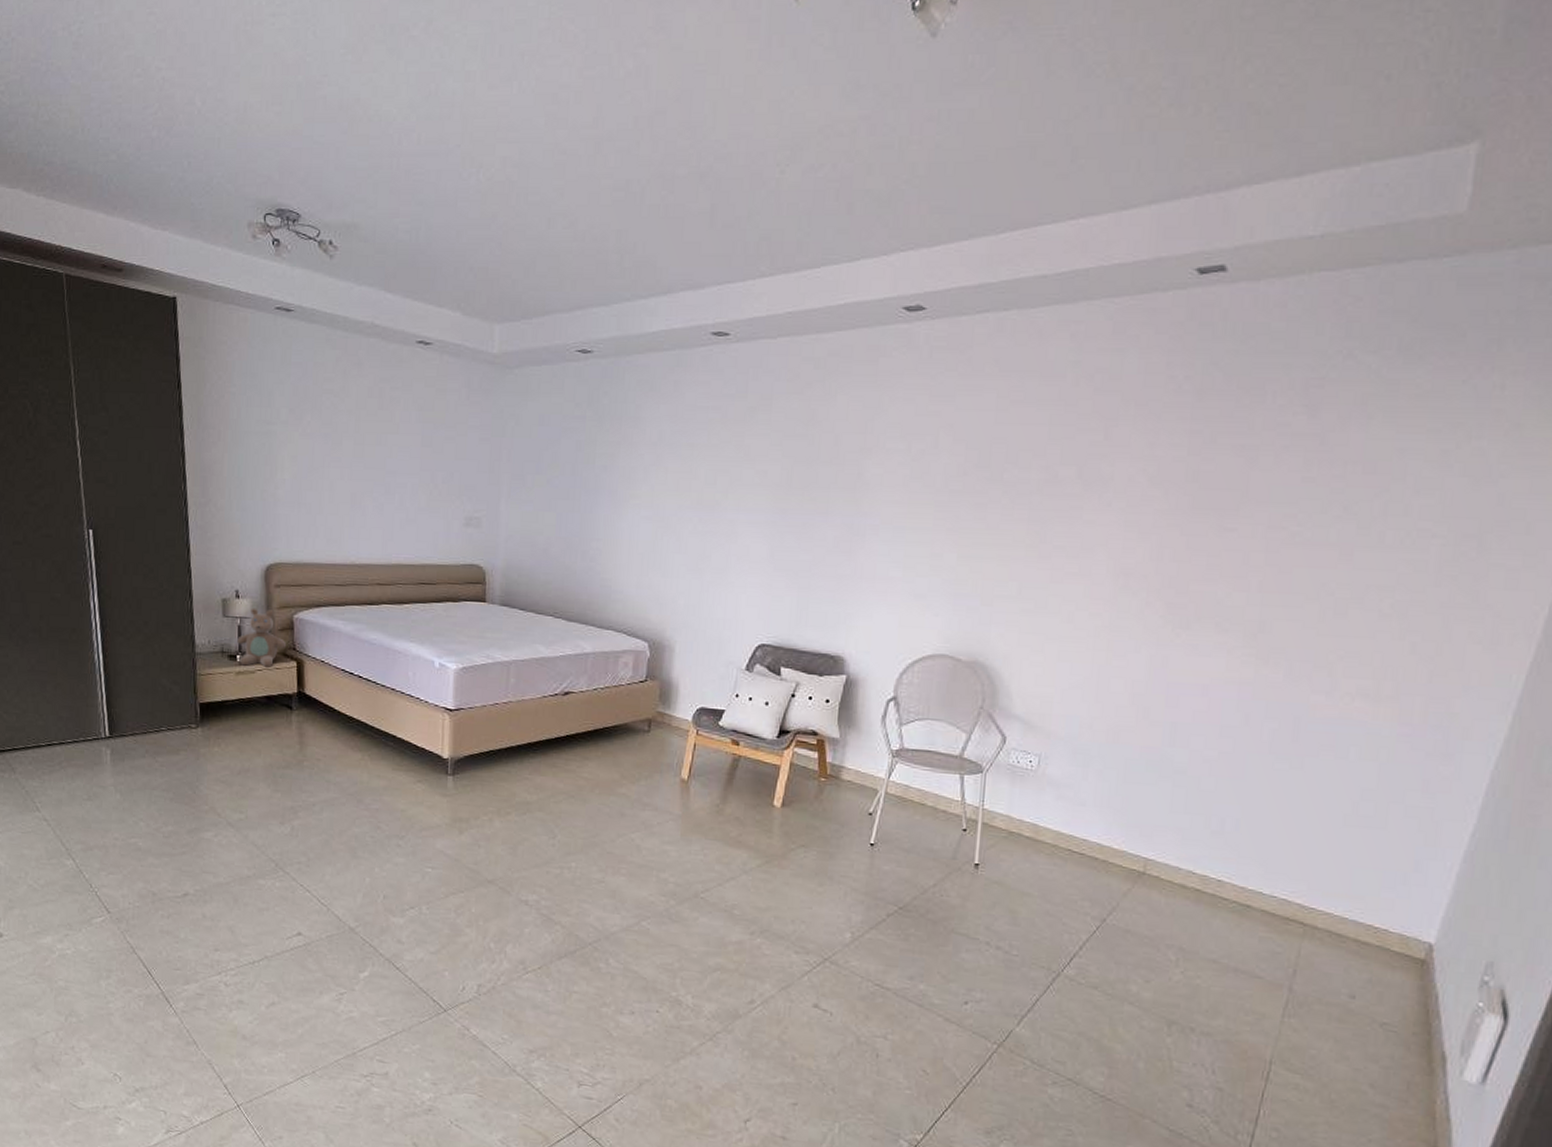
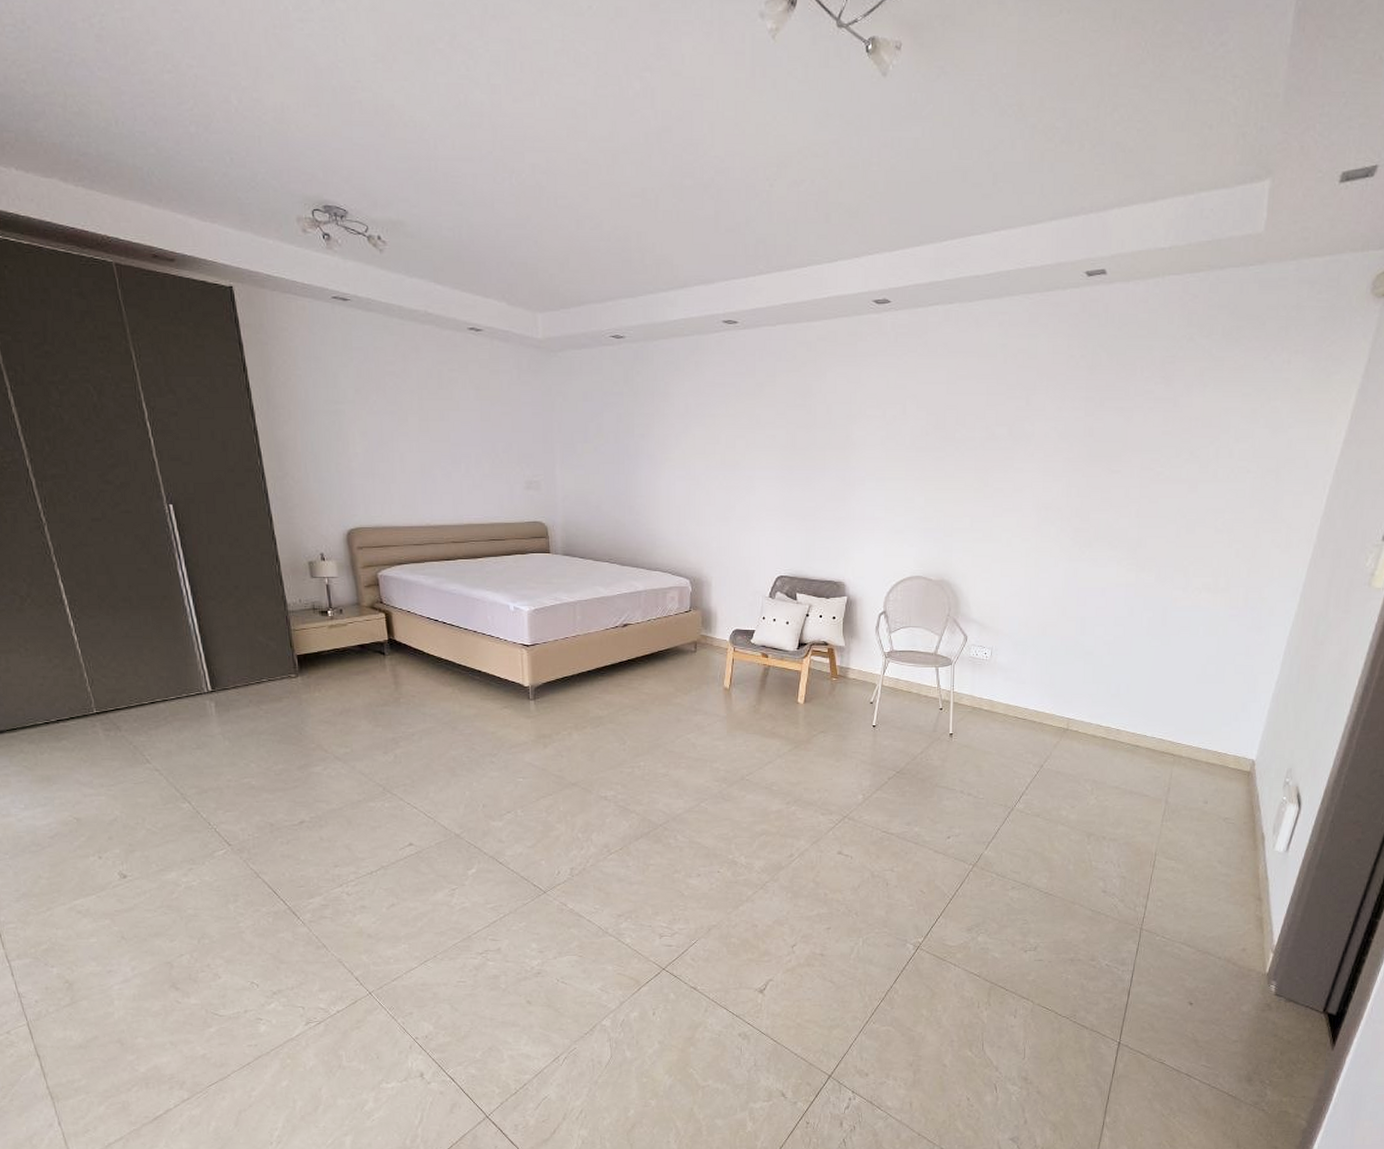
teddy bear: present [237,607,287,669] -> none [327,568,374,621]

